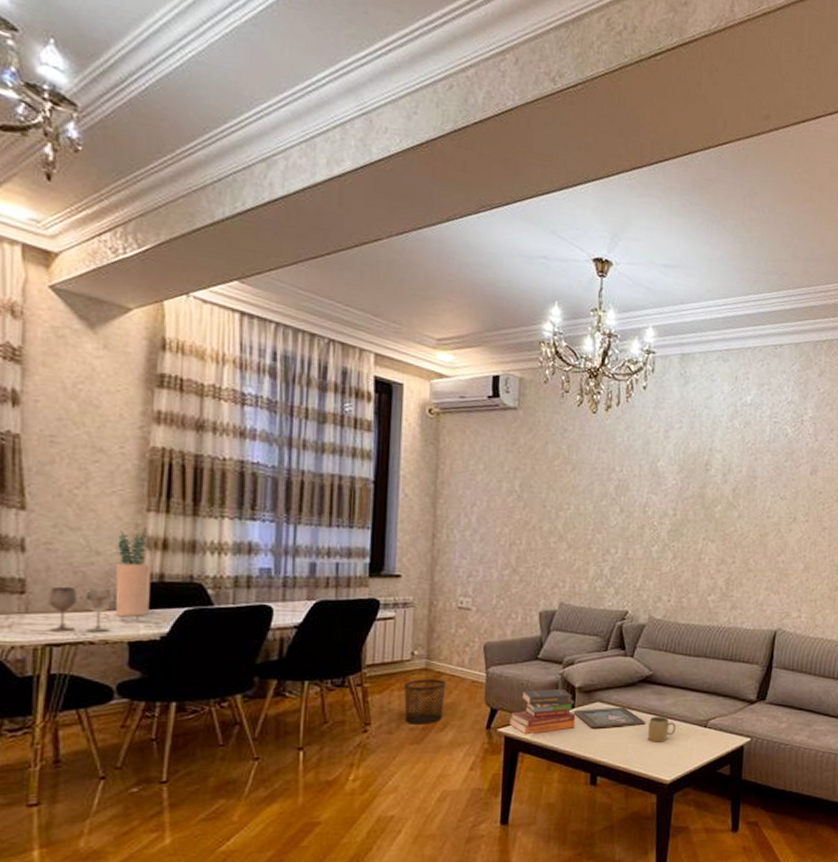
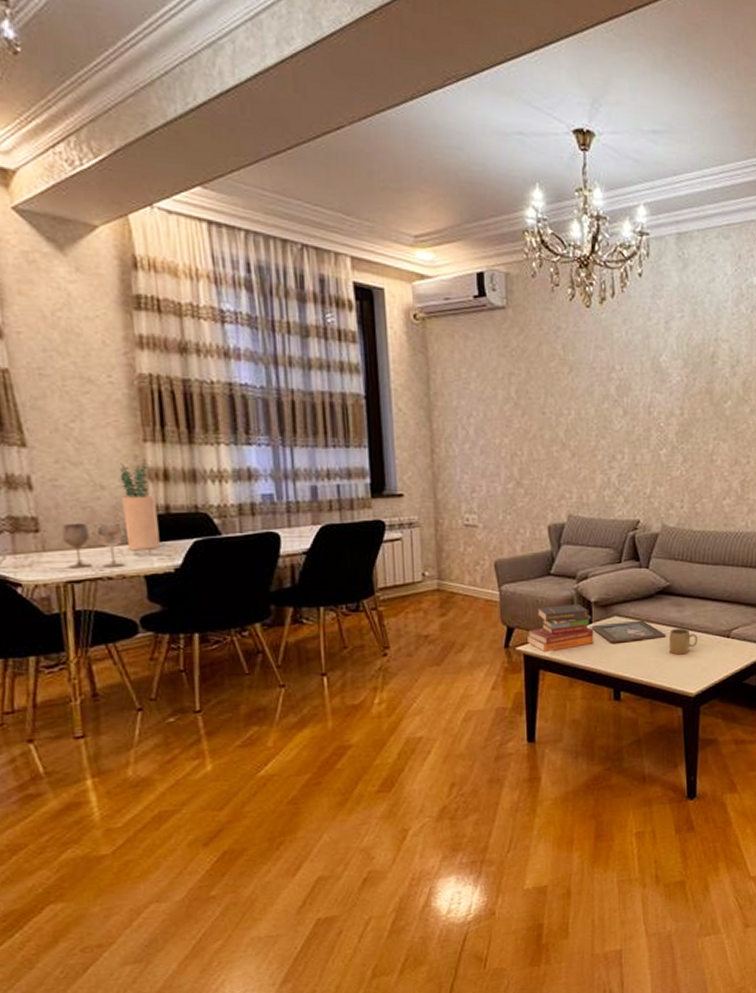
waste bin: present [403,679,446,726] -> none [417,600,460,648]

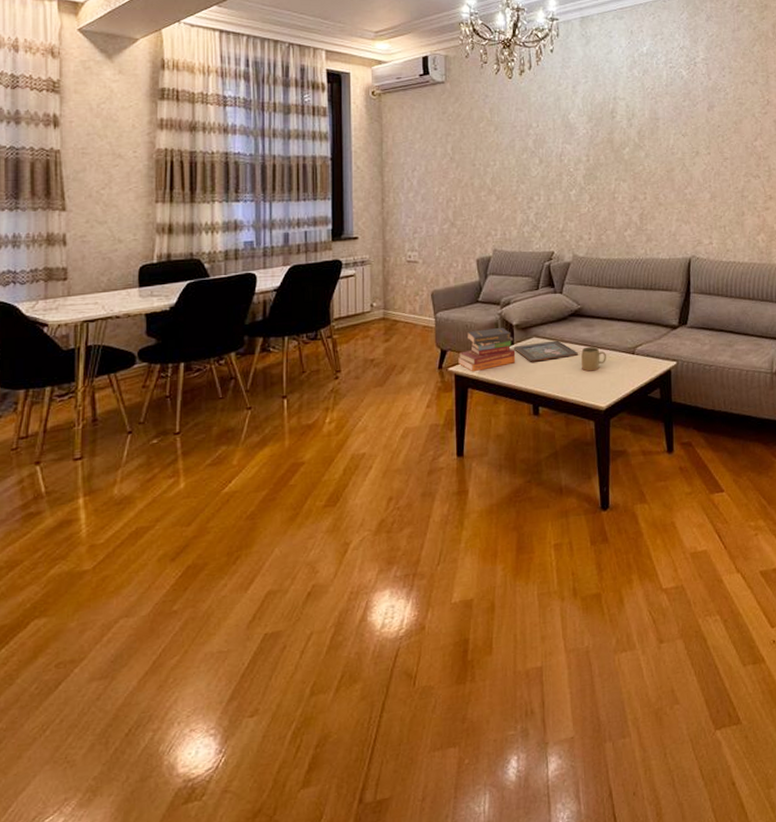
wineglass: present [62,524,125,569] -> none [85,271,133,310]
vase: present [119,459,161,551] -> none [134,216,161,293]

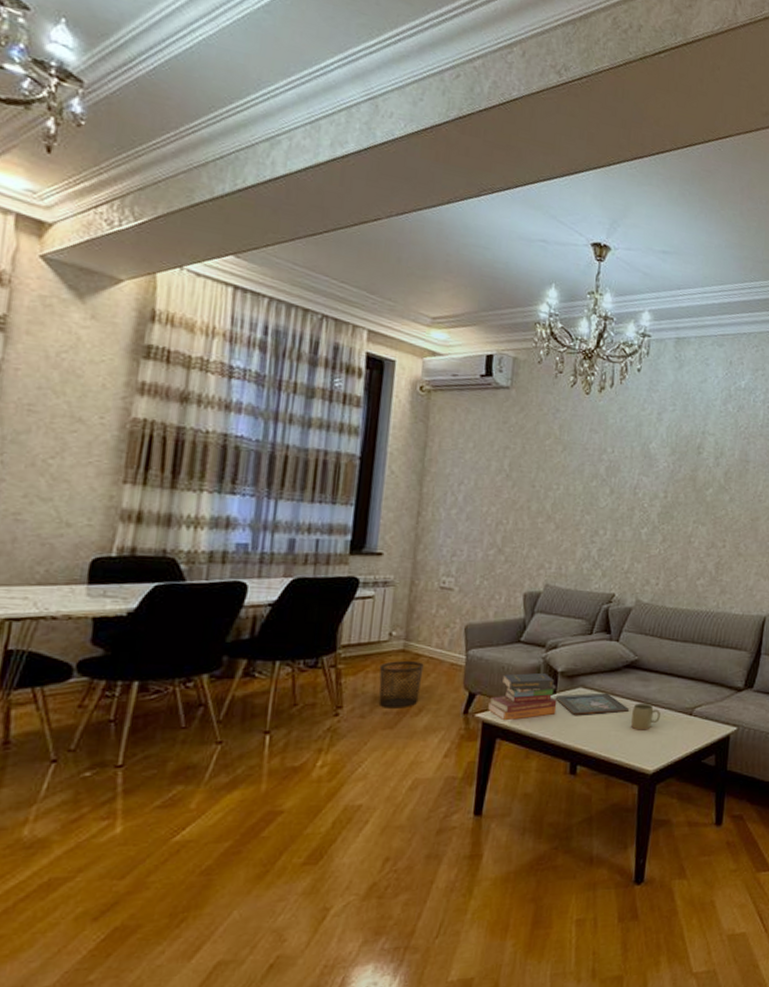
waste bin: none [366,327,402,370] -> present [378,661,424,710]

